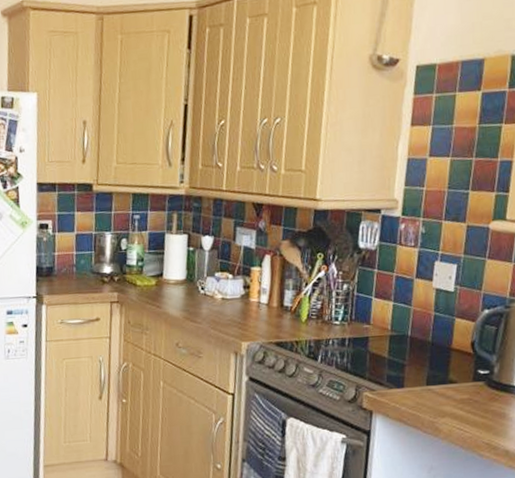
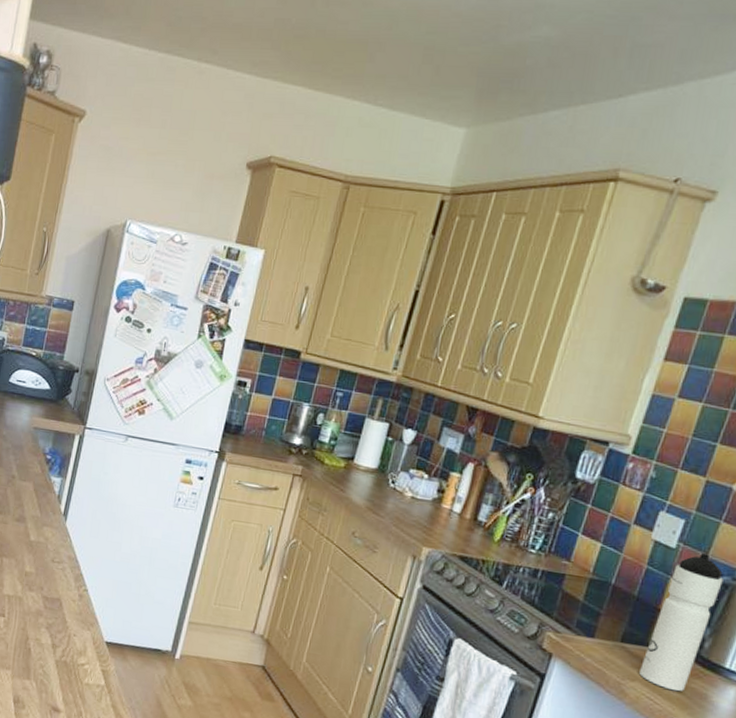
water bottle: none [447,290,498,417] -> present [639,553,723,692]

